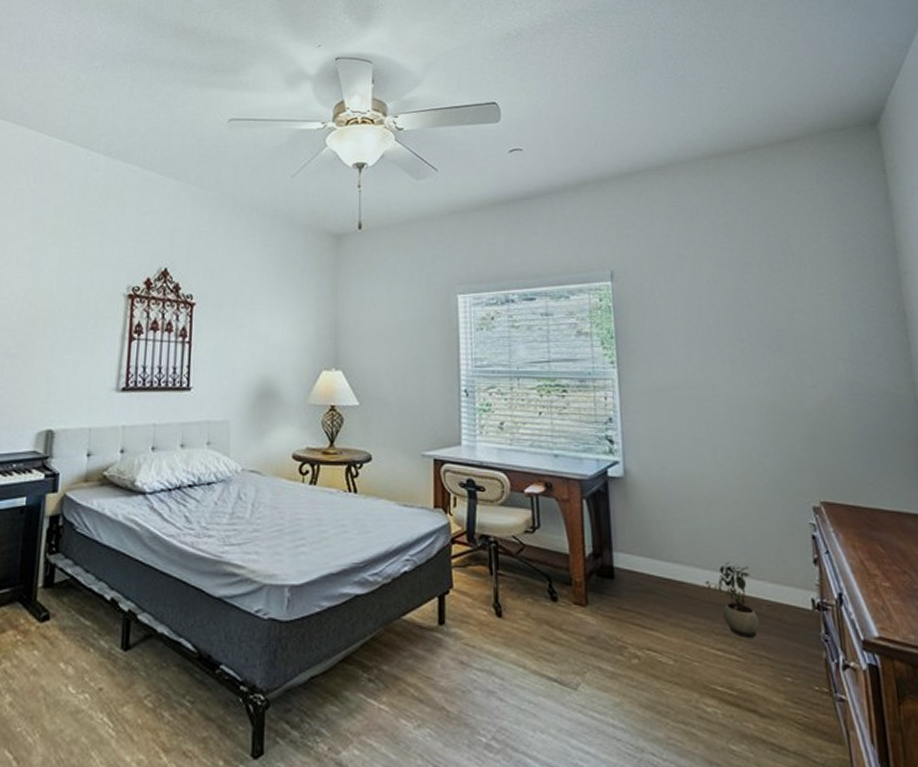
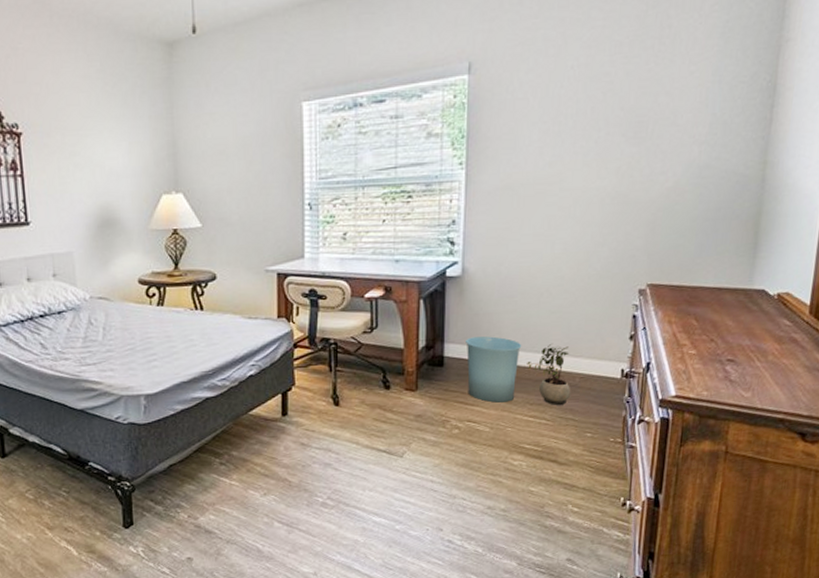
waste bin: none [635,547,698,629] -> present [466,336,522,403]

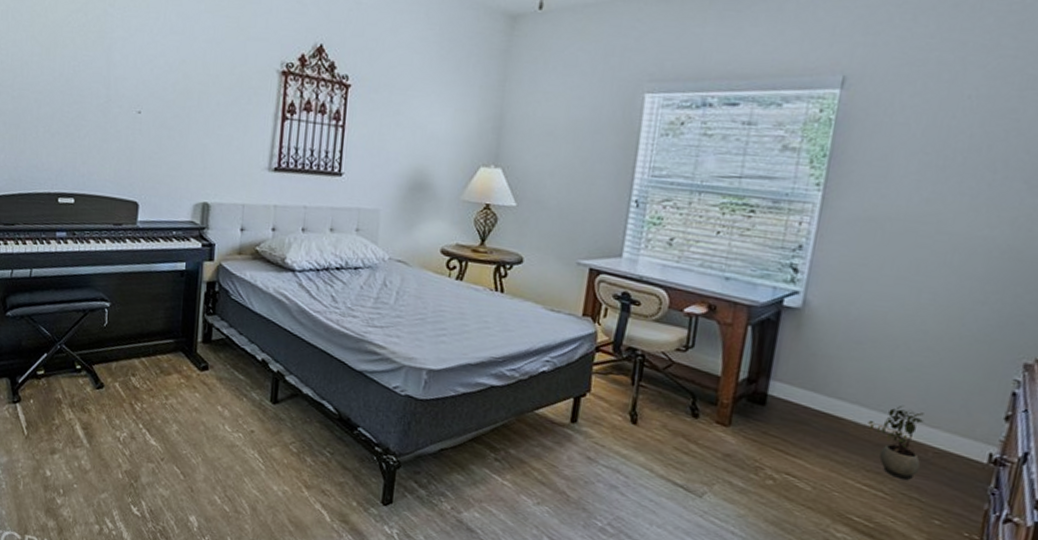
waste bin: present [466,336,522,403] -> none [791,379,865,462]

